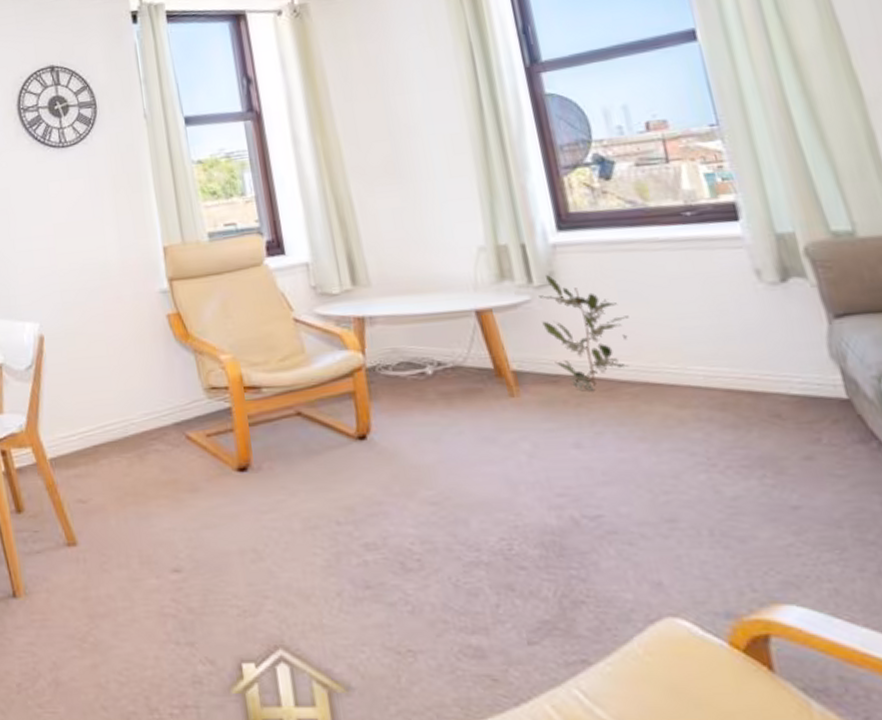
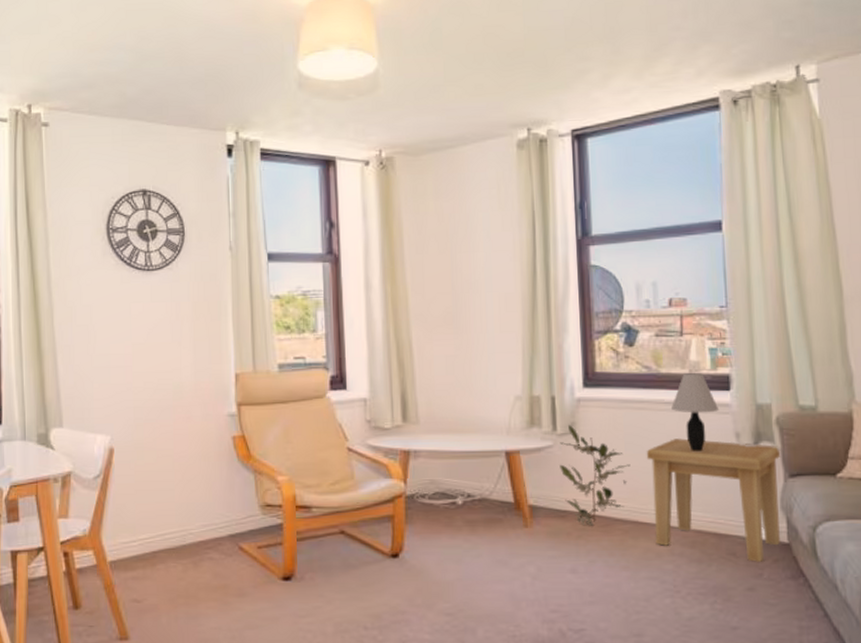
side table: none [645,280,837,424] -> present [646,438,781,562]
table lamp: none [668,203,730,296] -> present [671,372,720,452]

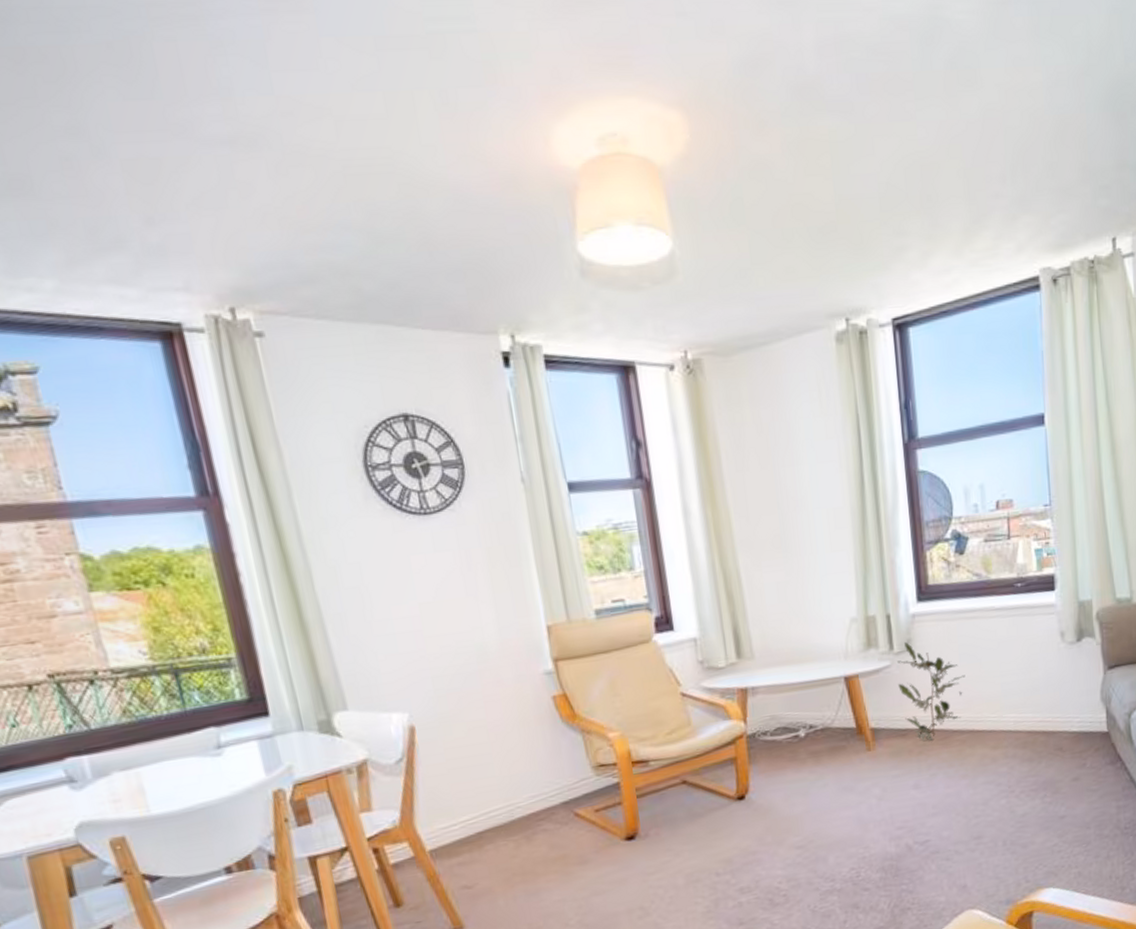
side table: present [646,438,781,562] -> none [979,640,1101,754]
table lamp: present [671,372,720,452] -> none [1001,575,1046,656]

